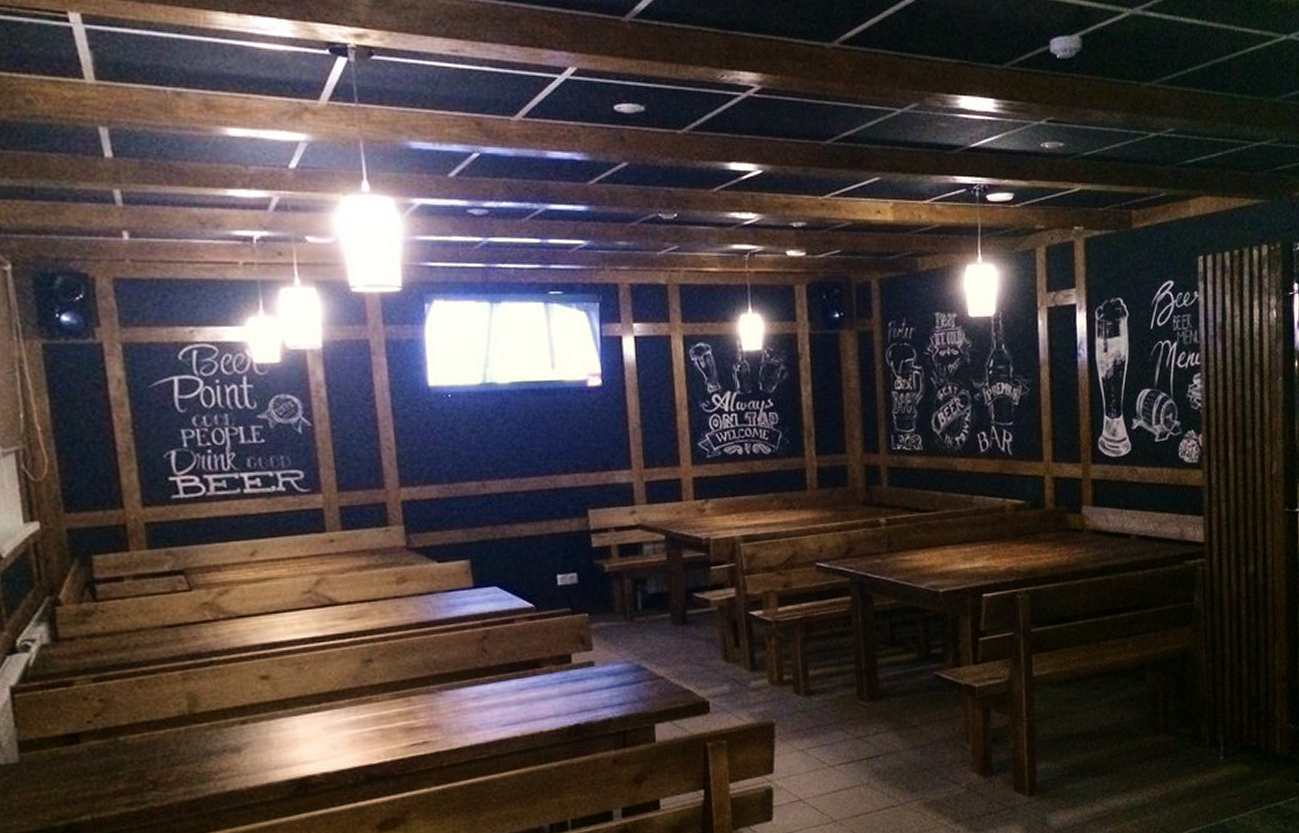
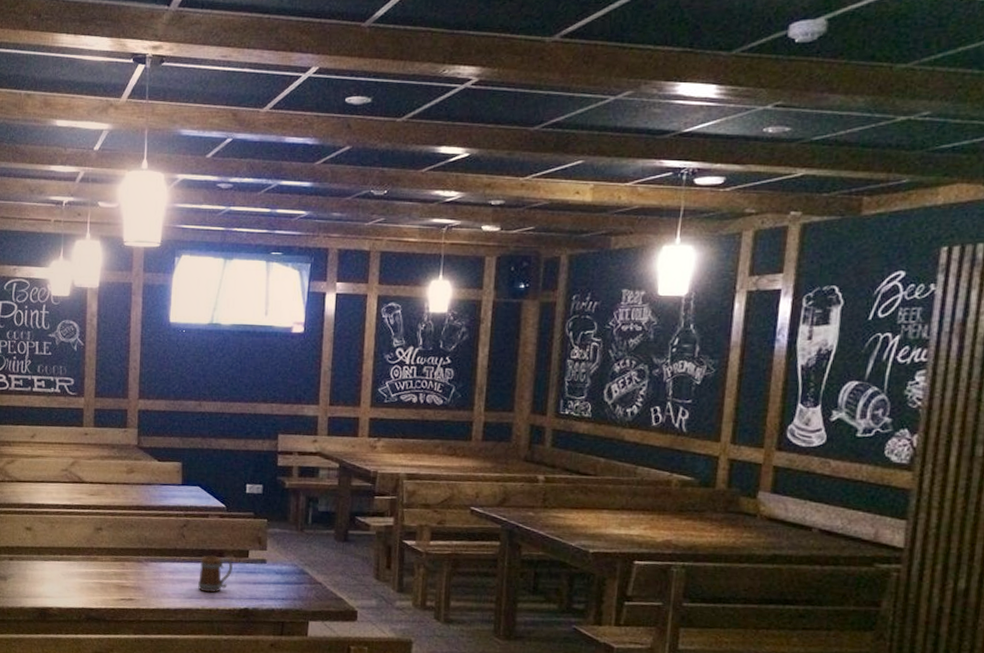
beer mug: none [512,666,554,715] -> present [198,555,233,593]

